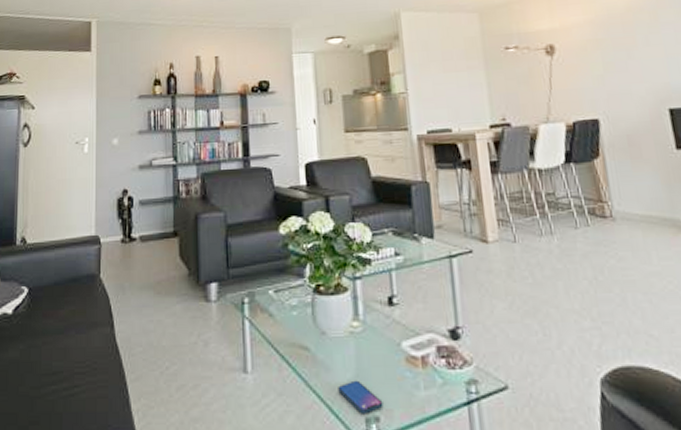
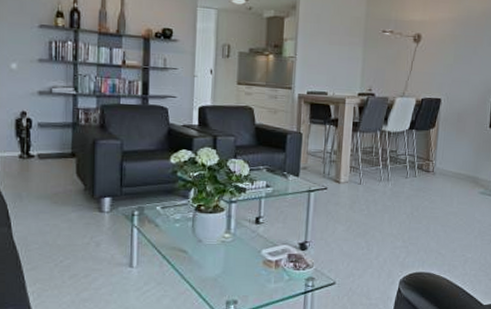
smartphone: present [338,380,383,414] -> none [207,275,241,299]

